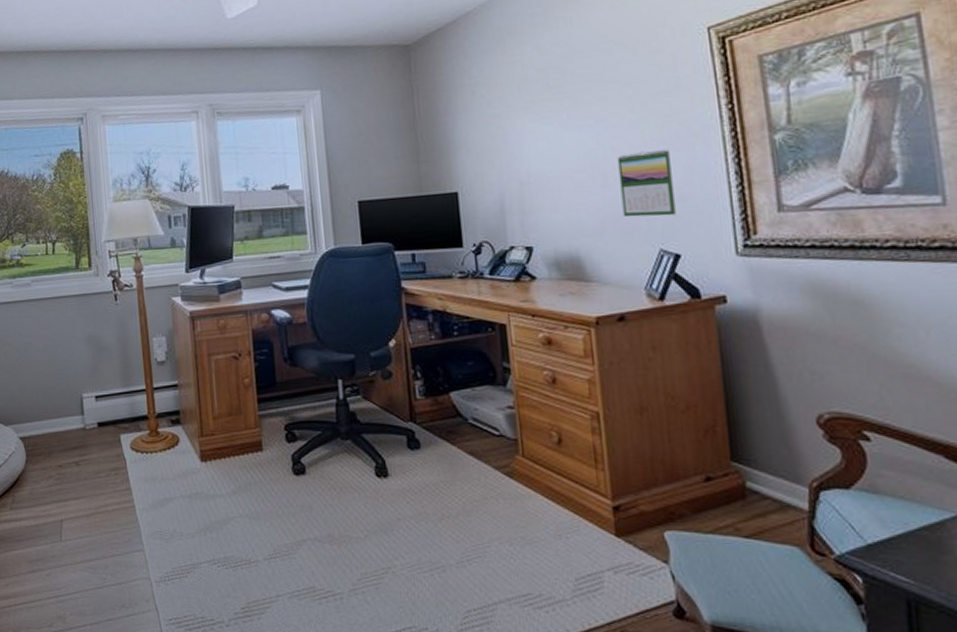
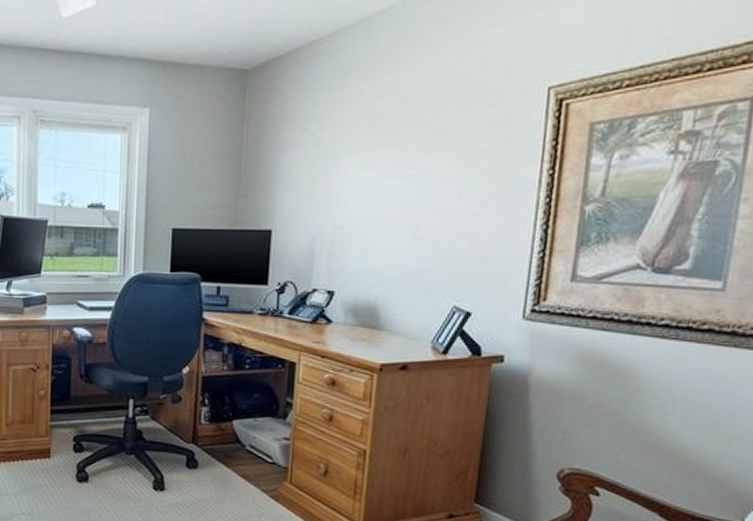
calendar: present [617,148,676,217] -> none [426,207,483,275]

